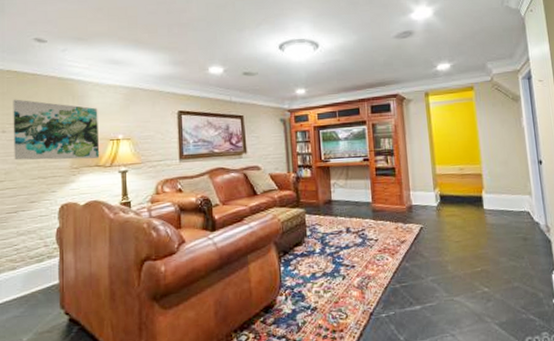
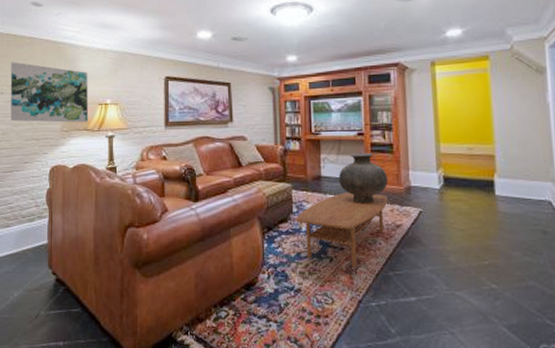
coffee table: none [309,214,393,284] -> present [295,192,388,269]
ceramic pot: none [348,176,392,223] -> present [339,152,388,203]

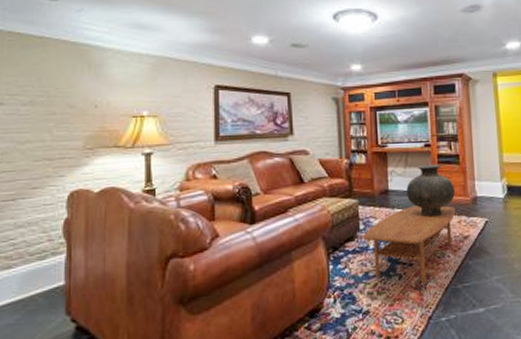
wall art: present [10,62,89,123] -> none [13,66,120,139]

